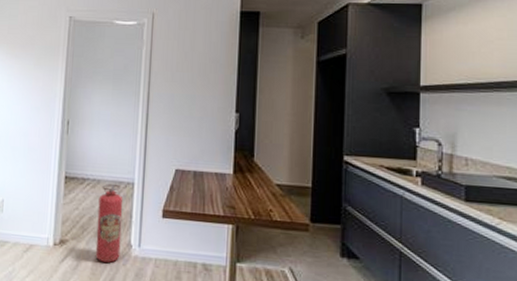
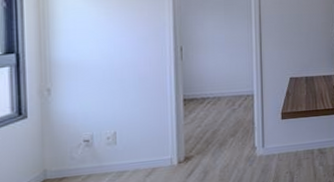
fire extinguisher: present [95,183,124,263] -> none [220,98,246,168]

